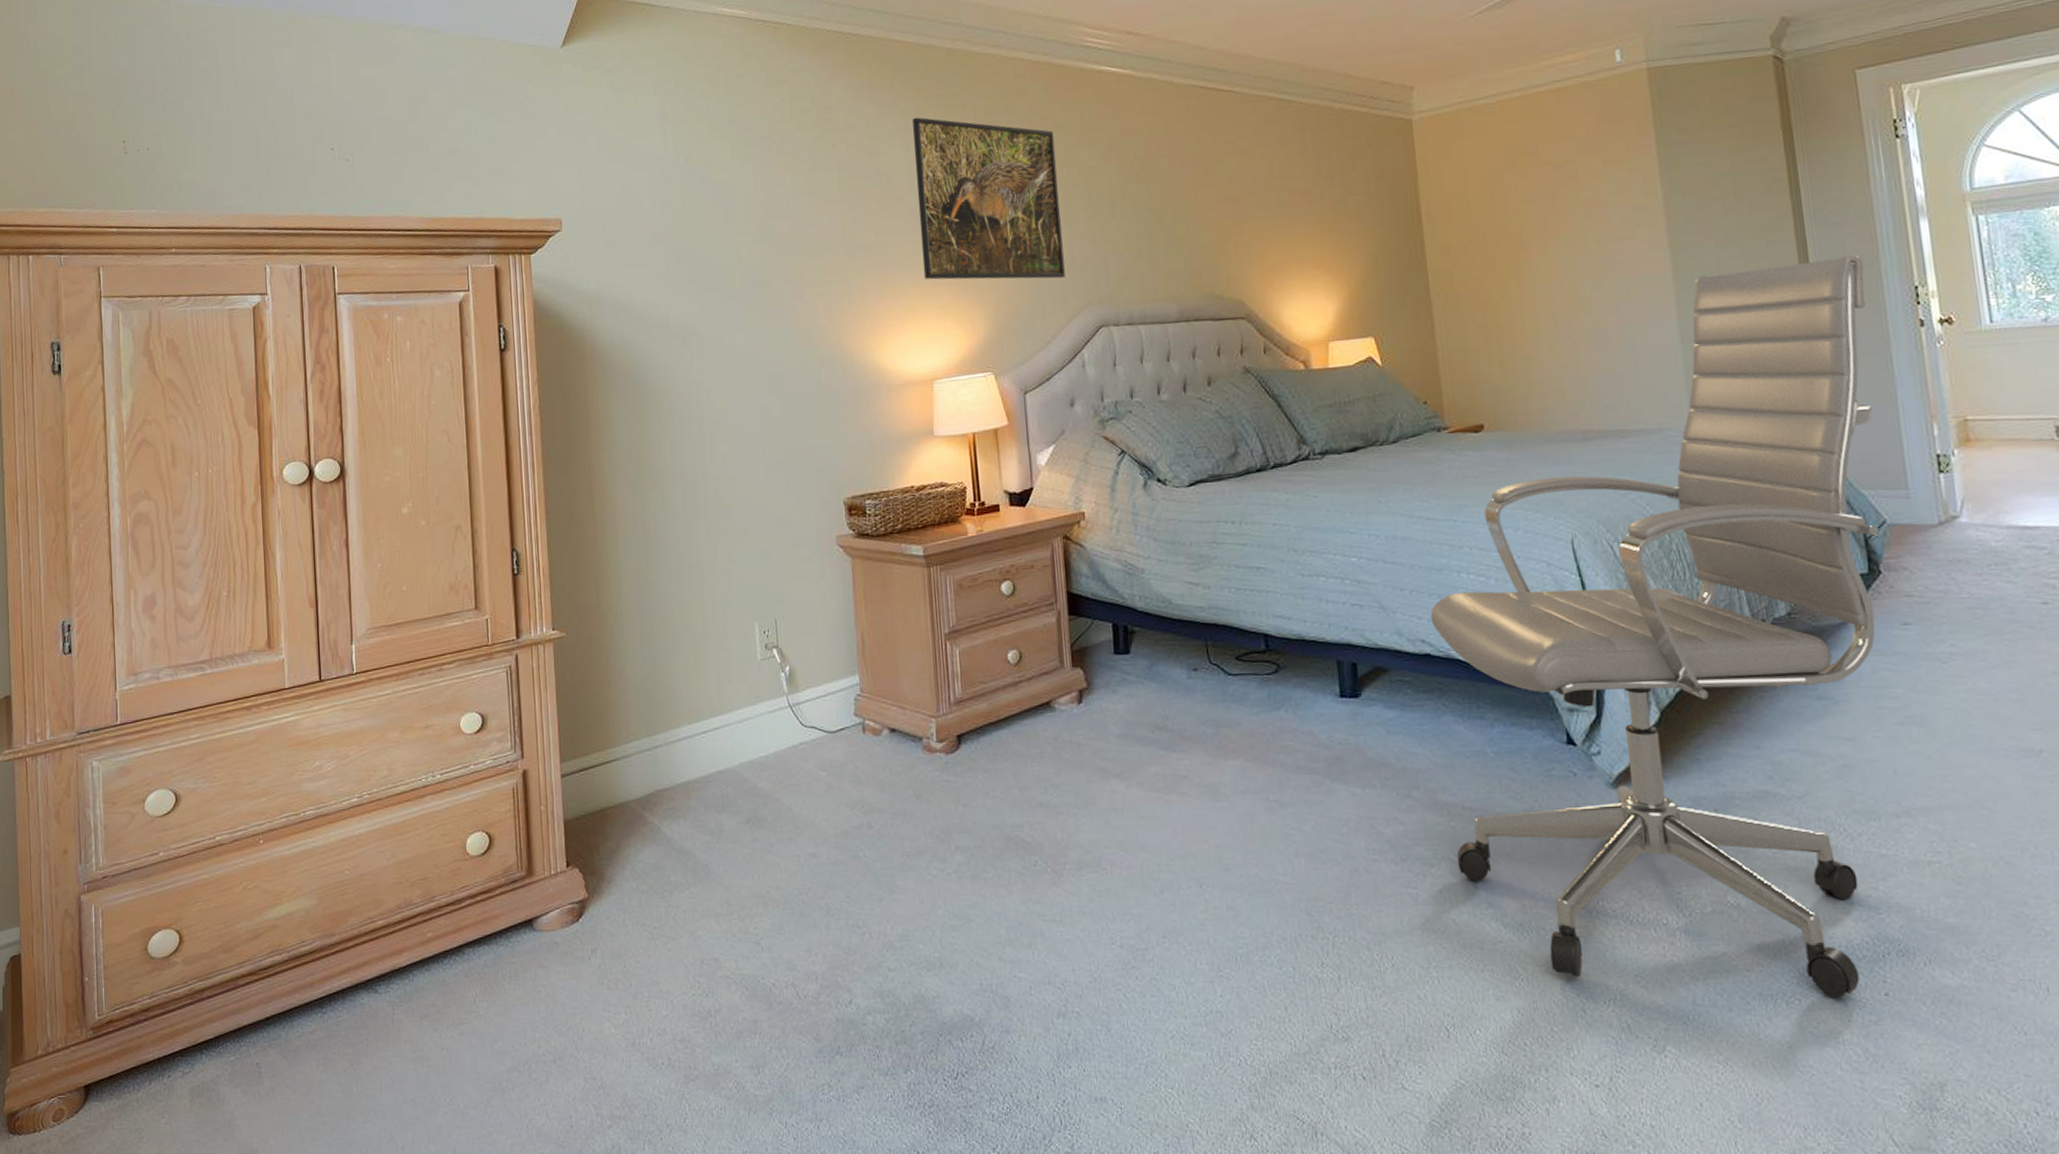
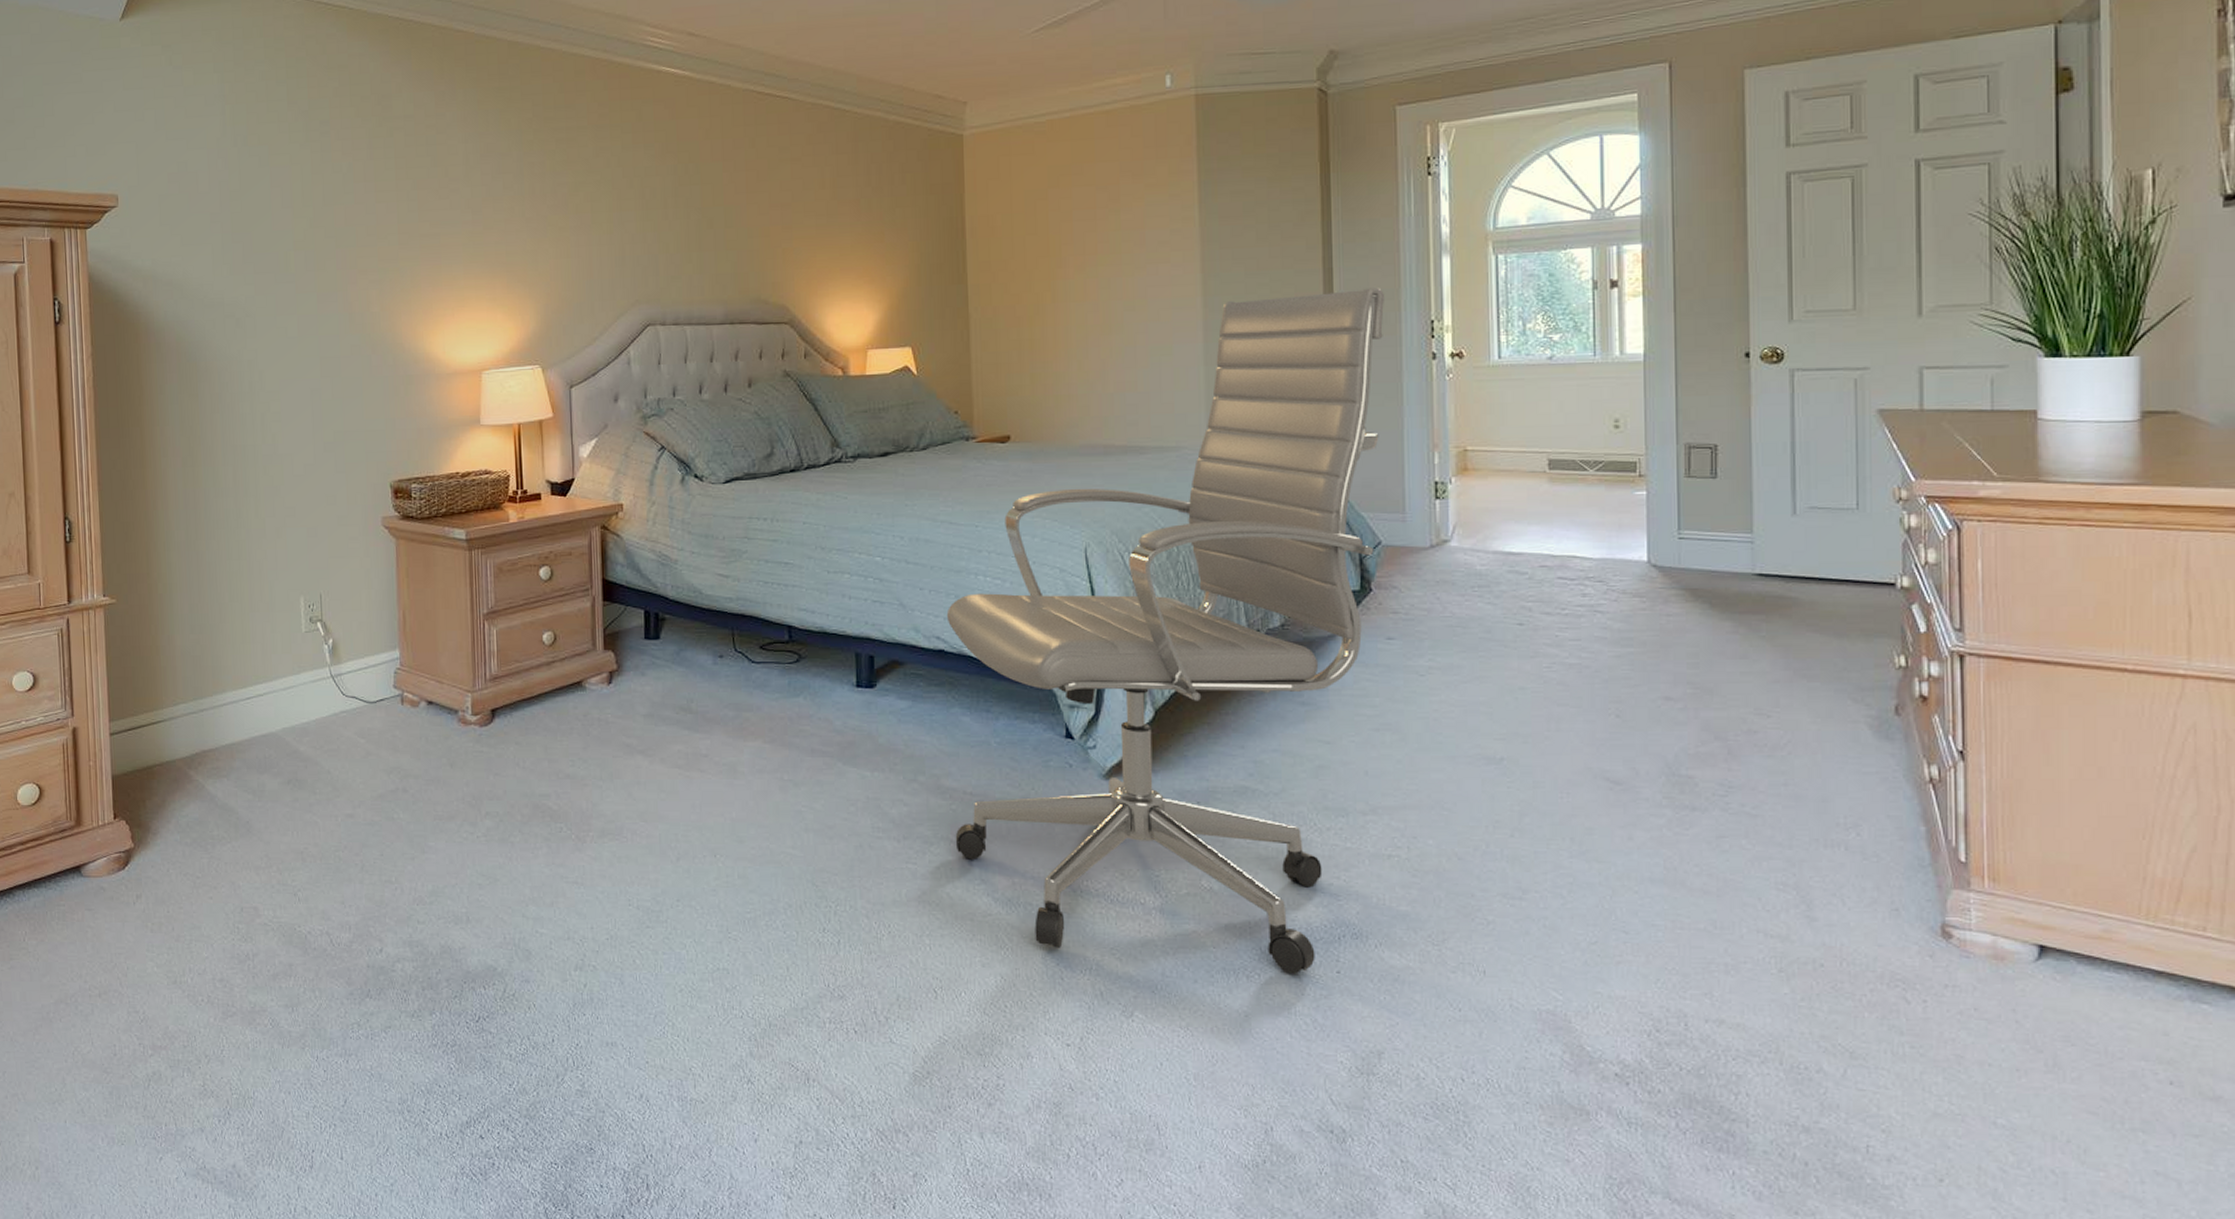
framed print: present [913,117,1065,280] -> none [471,109,615,276]

